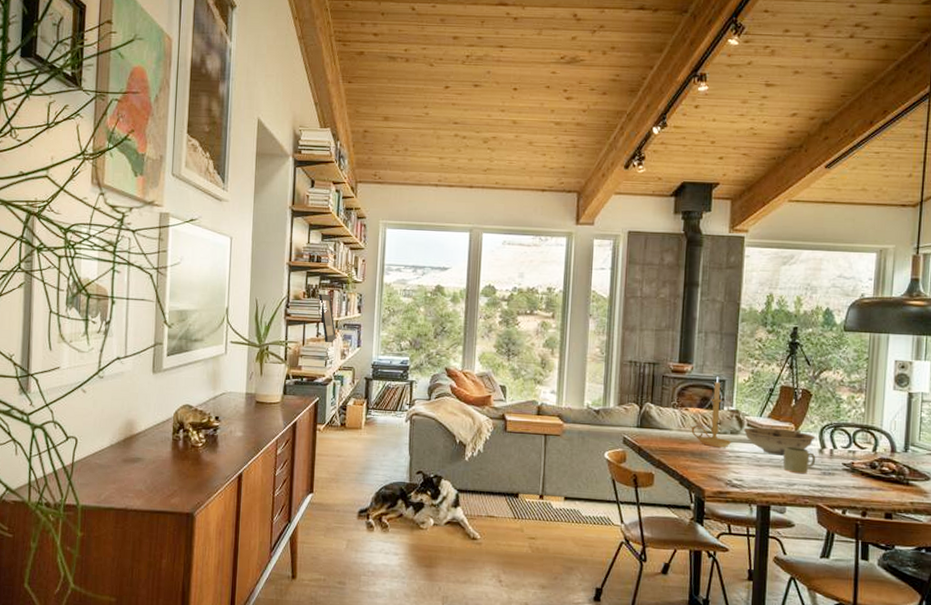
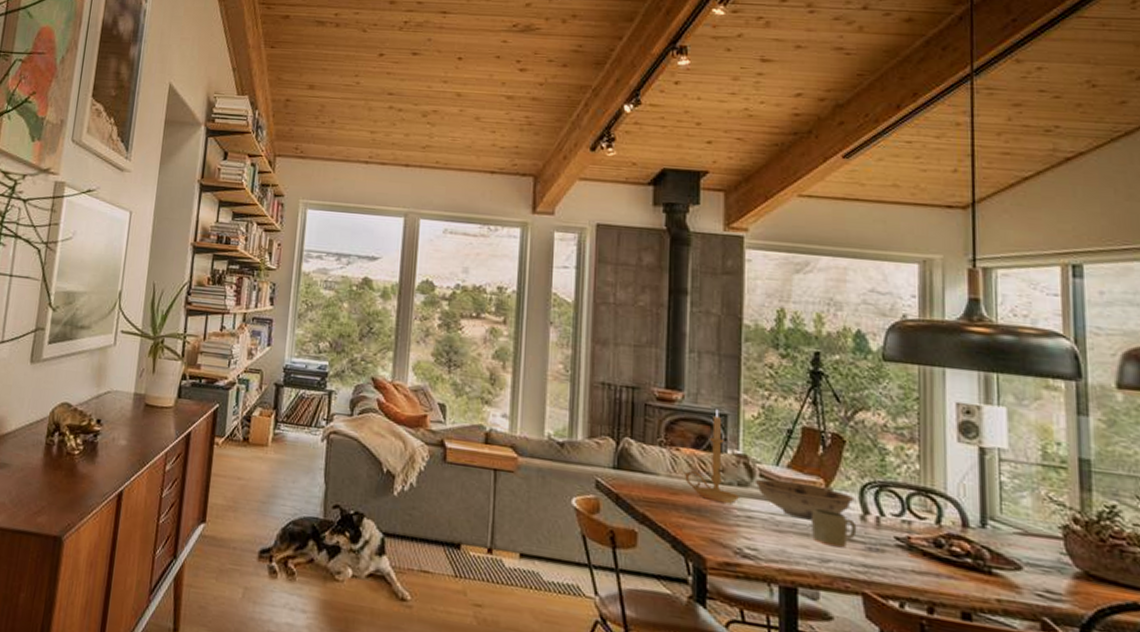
picture frame: present [315,293,337,342] -> none [219,280,244,338]

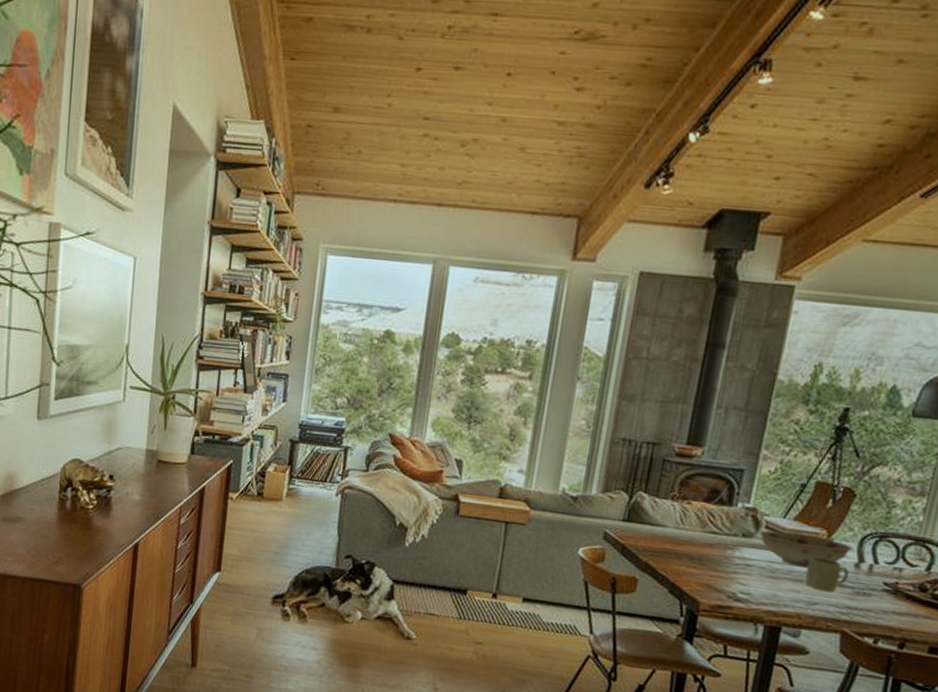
picture frame: none [219,280,244,338] -> present [233,333,258,394]
candle holder: present [685,409,739,504] -> none [692,464,742,553]

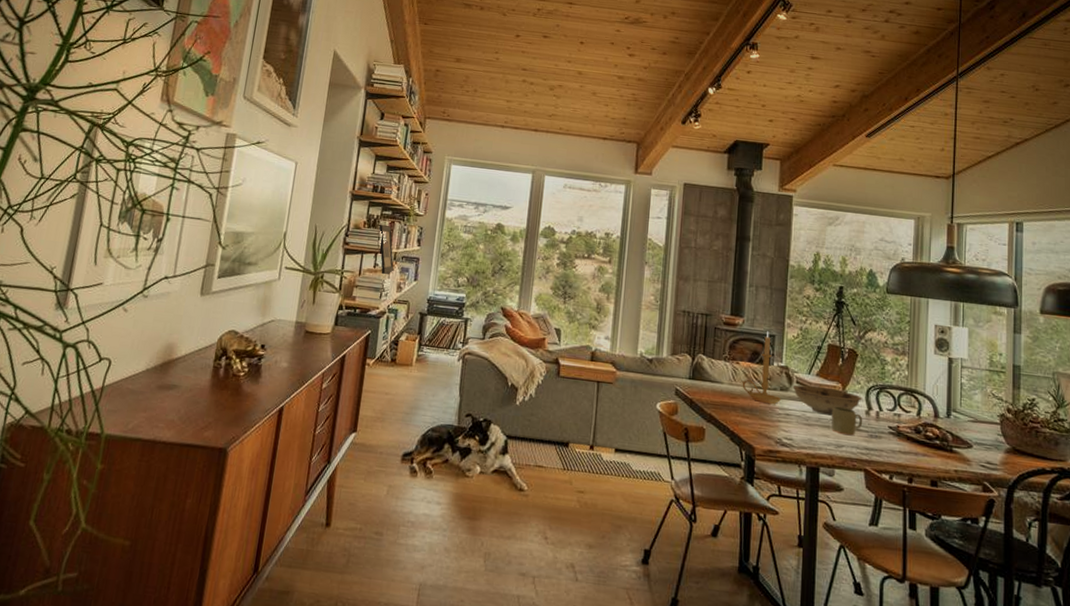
candle holder: none [692,464,742,553] -> present [742,331,781,405]

